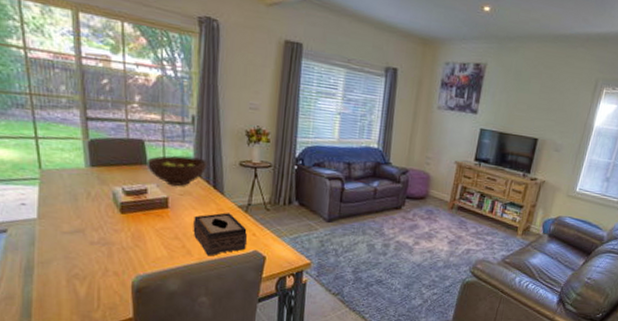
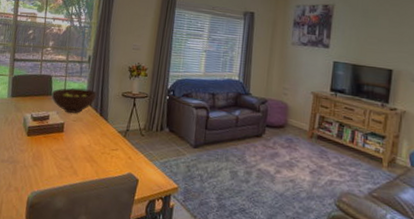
tissue box: present [193,212,248,256] -> none [80,137,125,177]

